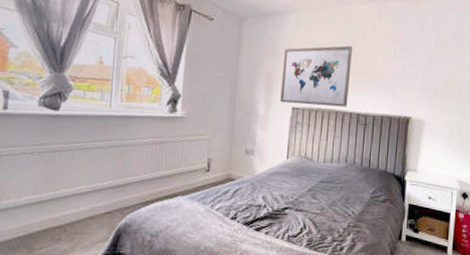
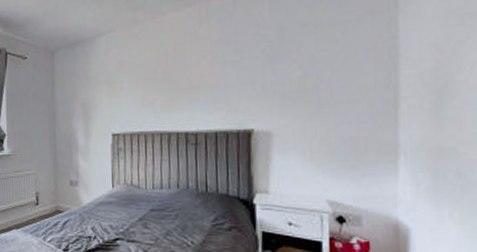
wall art: present [280,45,352,107] -> none [97,59,173,131]

